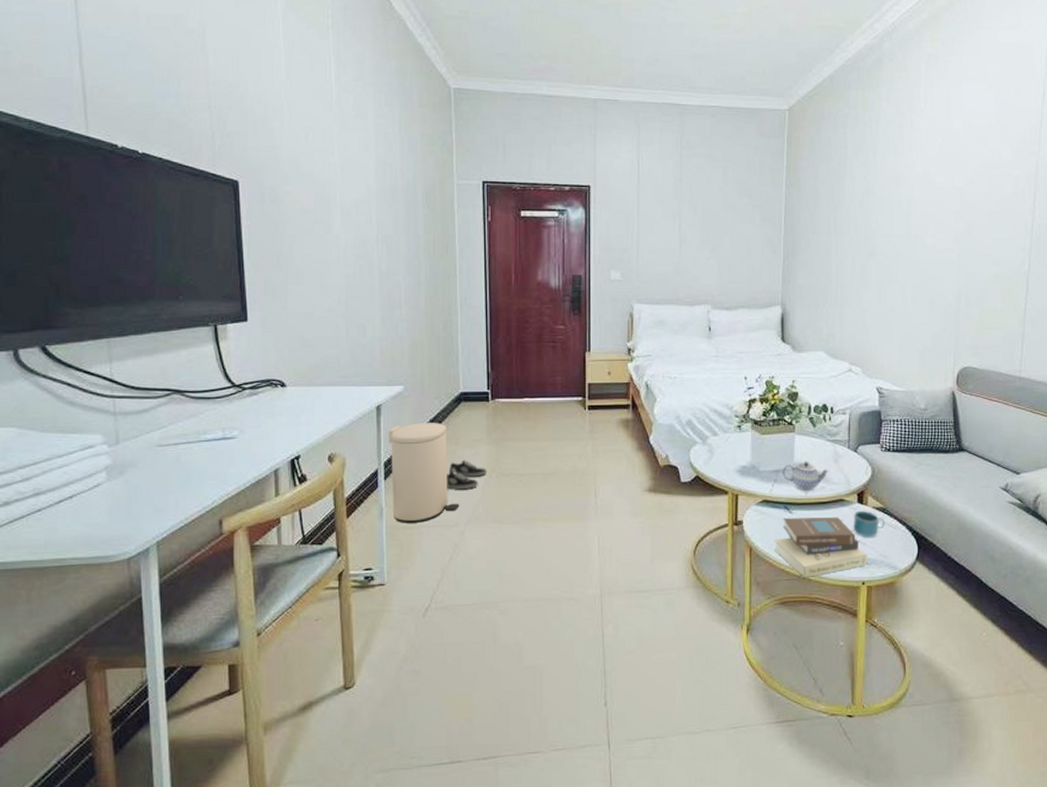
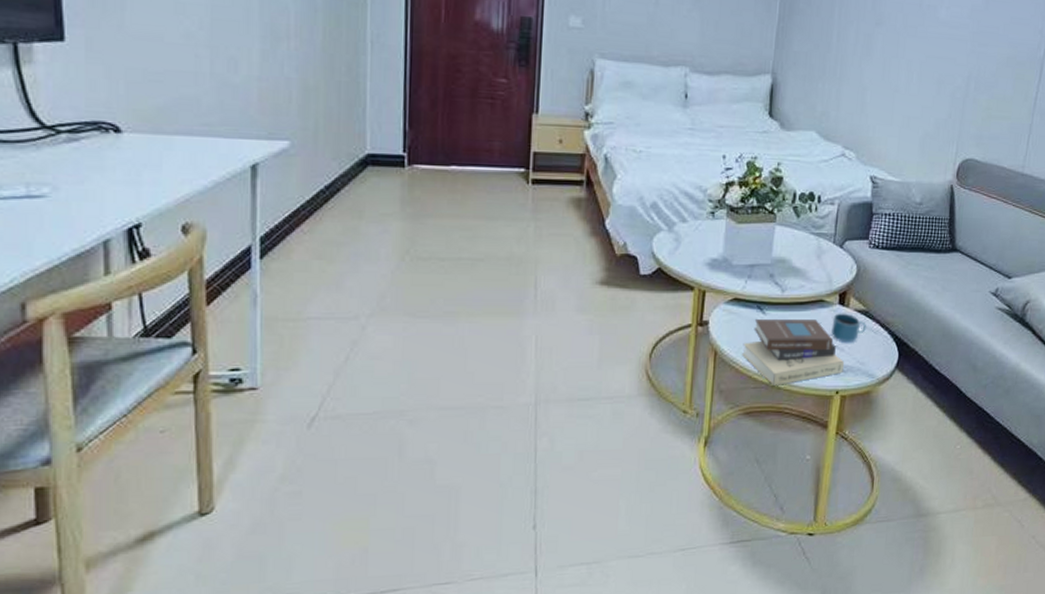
pedal bin: present [388,423,460,523] -> none [266,189,361,314]
shoe: present [447,459,487,490] -> none [345,237,398,275]
teapot: present [782,461,830,492] -> none [758,255,811,290]

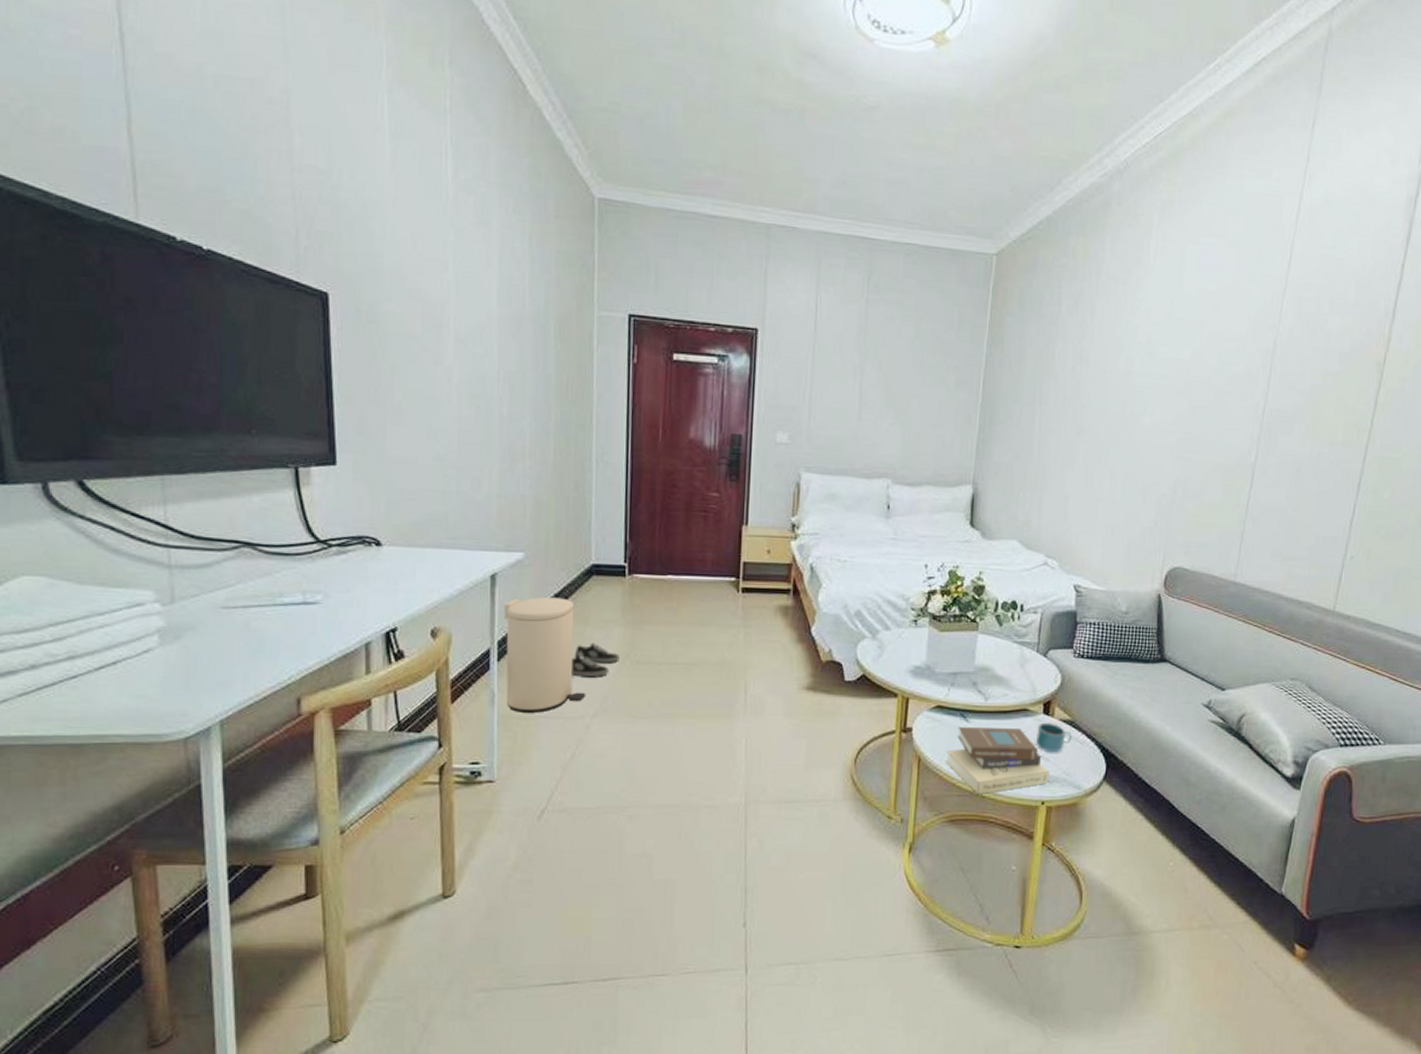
pedal bin: none [266,189,361,314] -> present [503,597,586,713]
shoe: none [345,237,398,275] -> present [571,642,620,678]

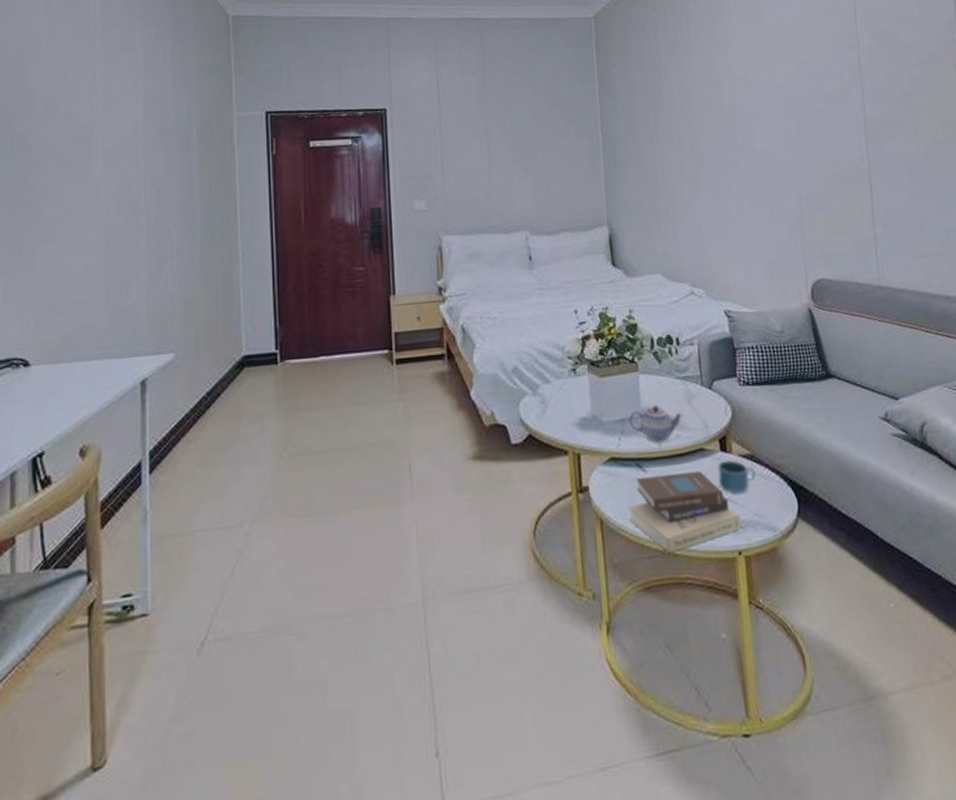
pedal bin: present [503,597,586,713] -> none [155,395,244,529]
shoe: present [571,642,620,678] -> none [227,439,277,479]
teapot: none [960,664,1015,699] -> present [629,405,684,443]

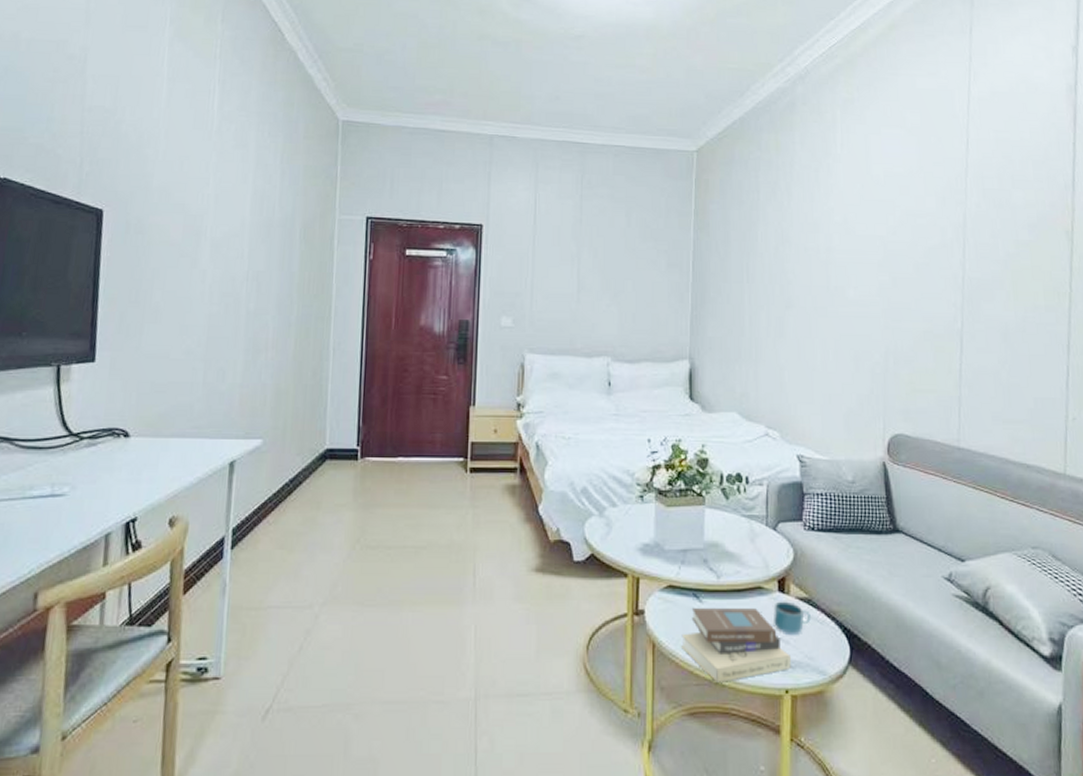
teapot: present [629,405,684,443] -> none [690,539,745,577]

